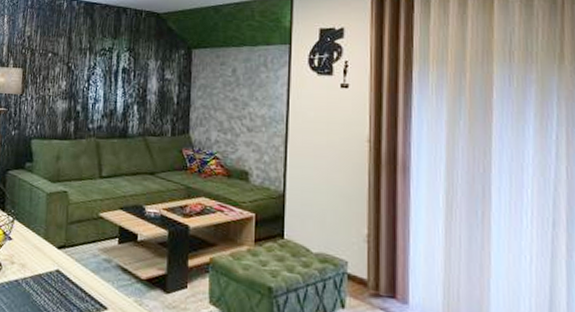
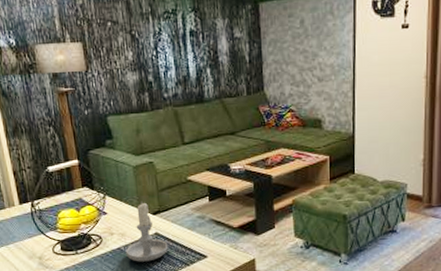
candle: none [22,231,68,303] -> present [125,201,169,262]

